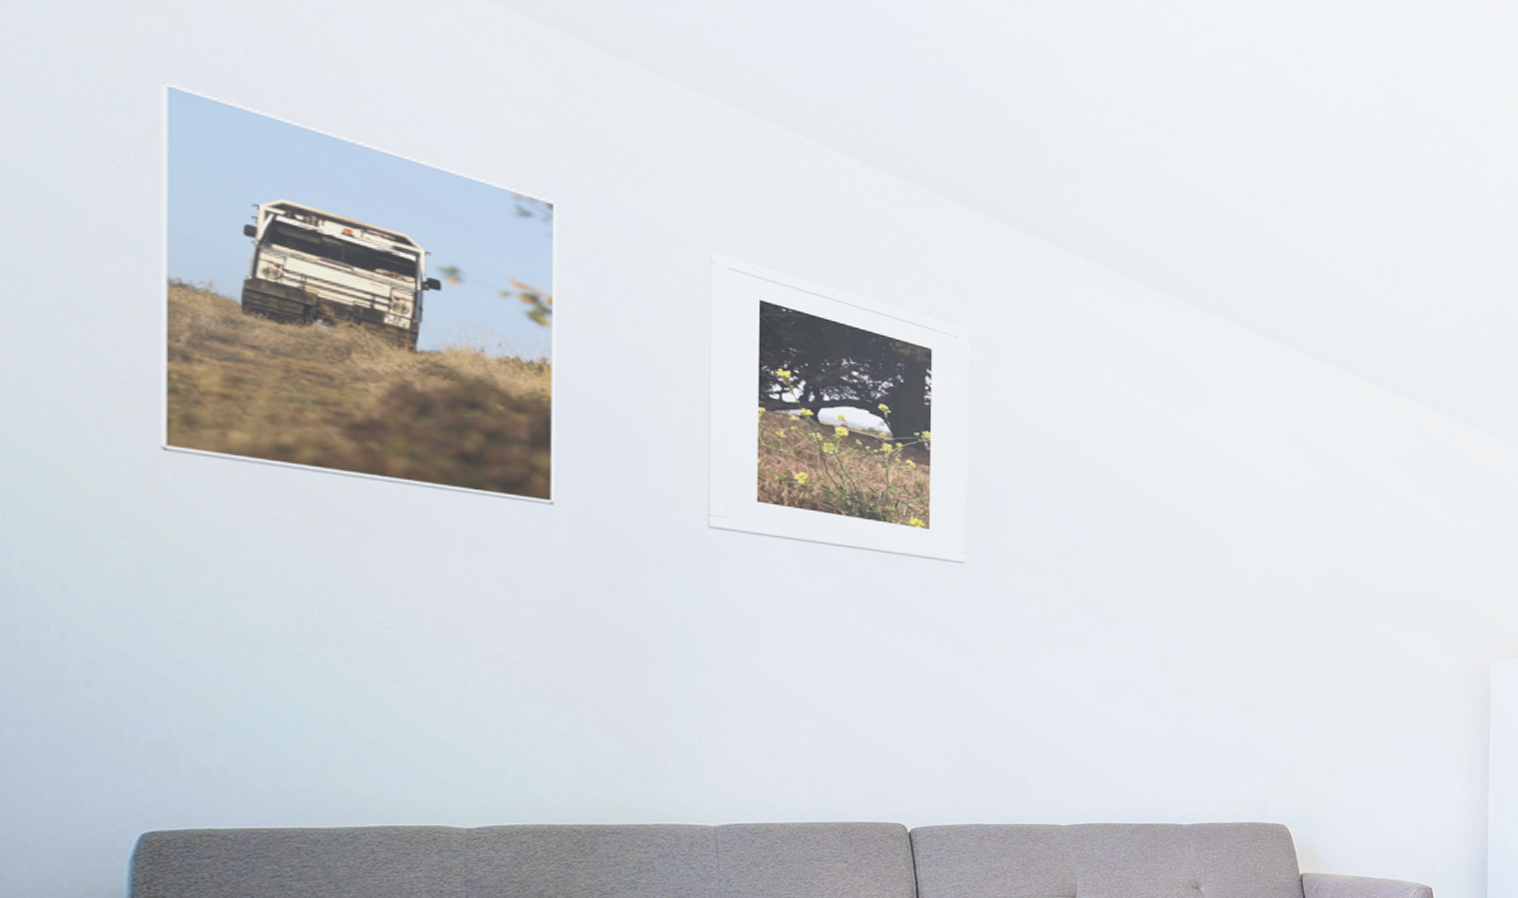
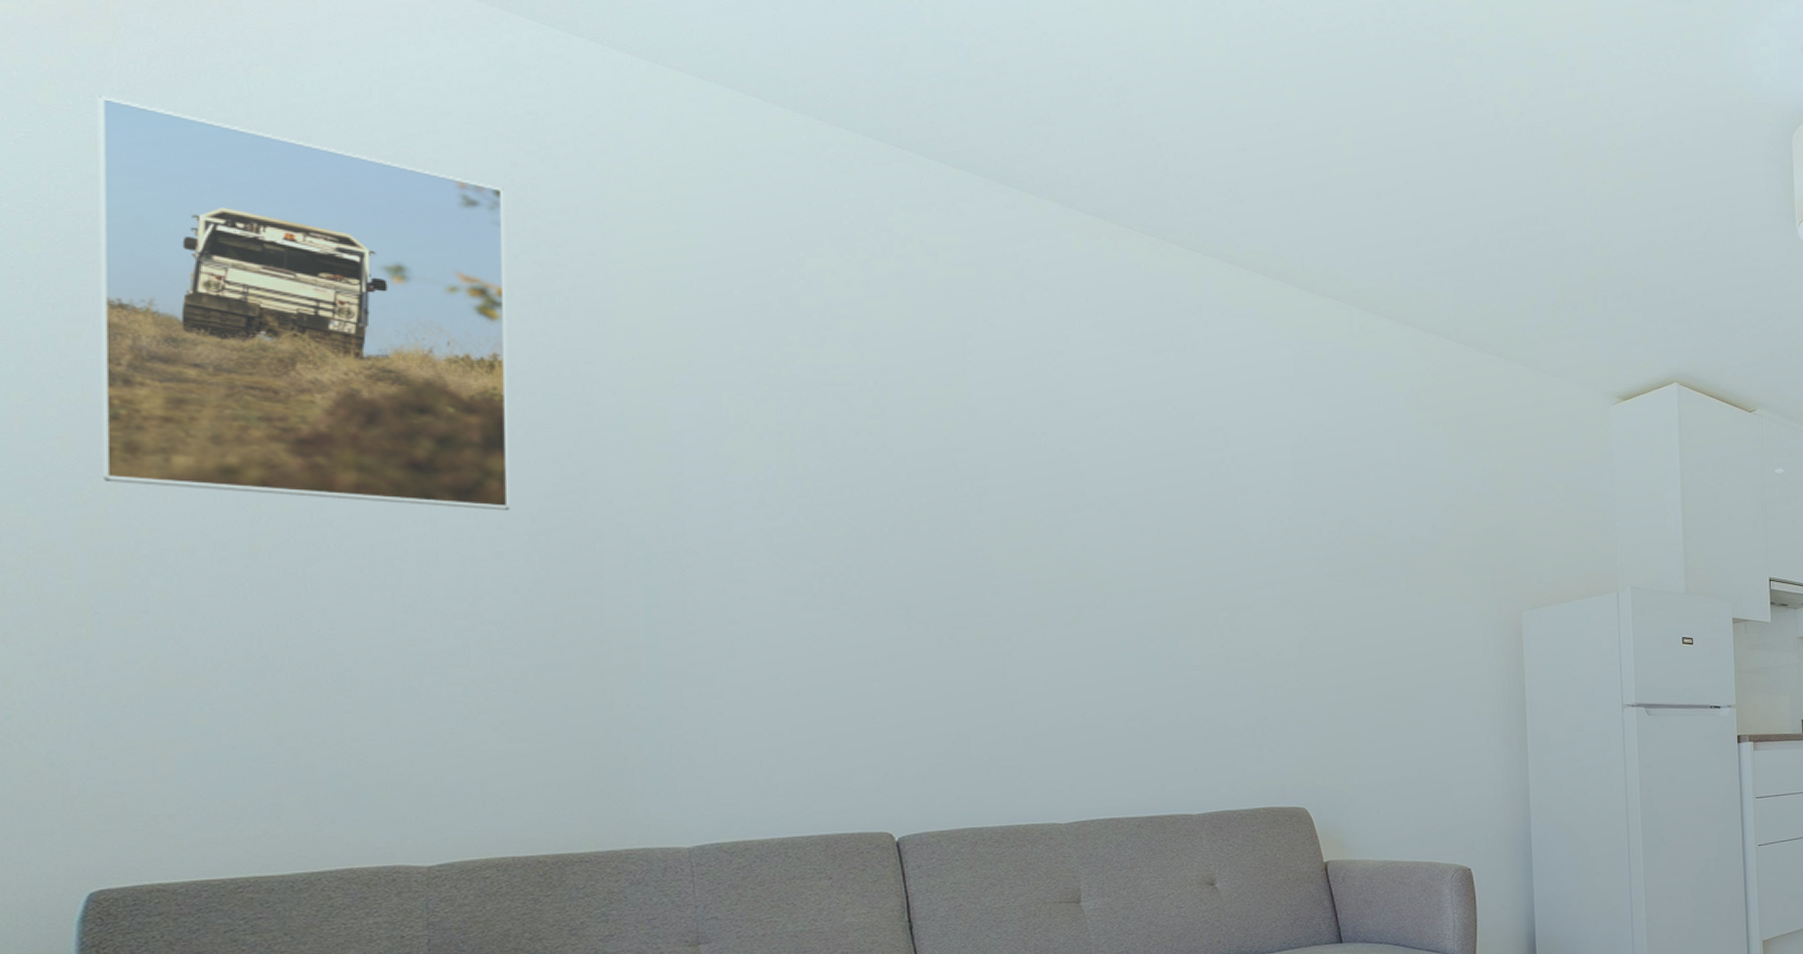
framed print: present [708,253,970,564] -> none [665,229,946,544]

